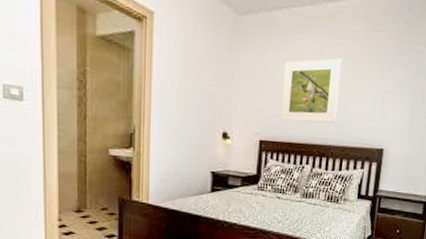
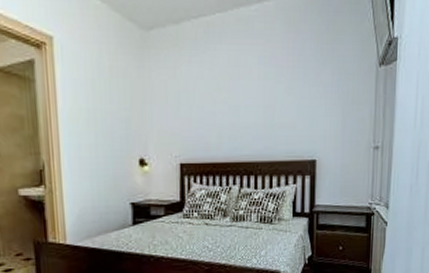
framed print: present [281,58,342,123] -> none [200,66,261,141]

